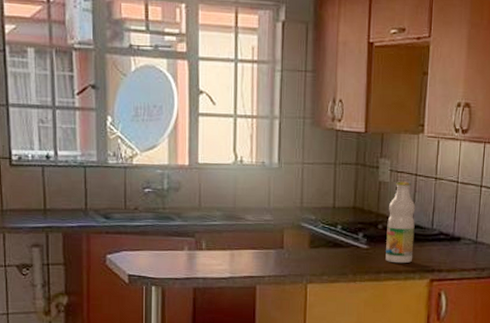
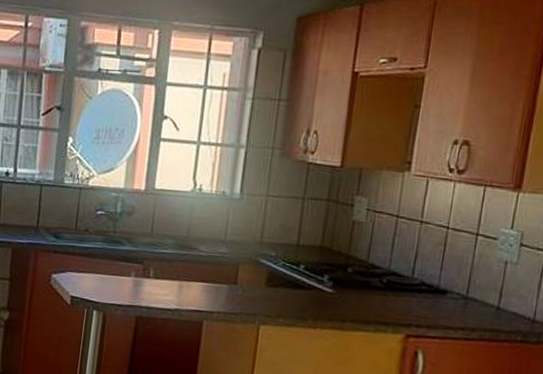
bottle: present [385,181,416,264] -> none [353,221,395,314]

